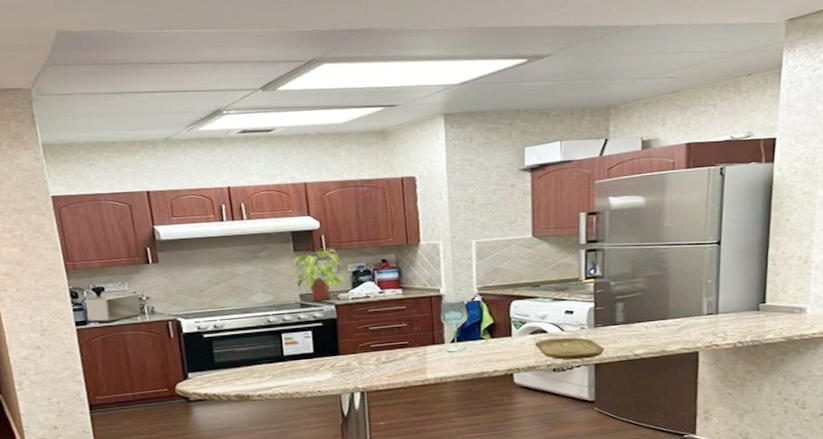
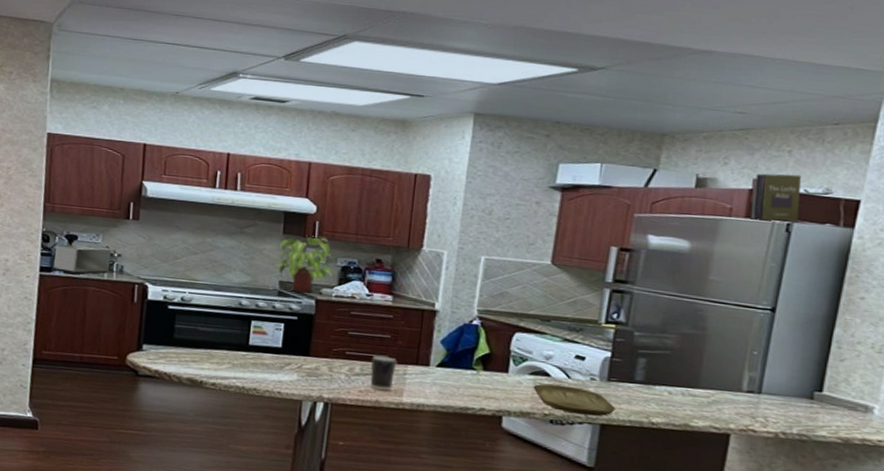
mug: none [393,342,417,372] -> present [370,355,397,391]
wine glass: present [440,299,469,353] -> none [428,317,463,379]
books: none [687,124,729,169] -> present [749,173,801,222]

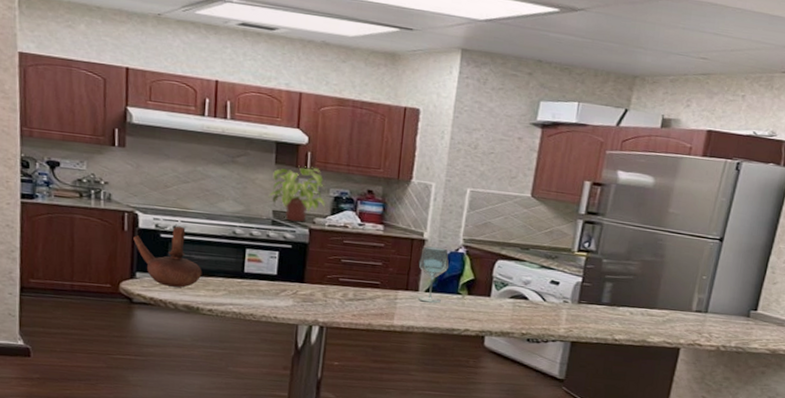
toaster: present [54,244,111,275] -> none [35,171,97,202]
teapot: none [142,297,208,361] -> present [133,225,202,288]
mug: present [370,355,397,391] -> none [363,282,389,315]
wine glass: none [428,317,463,379] -> present [417,246,449,303]
placemat: present [533,383,615,417] -> none [512,306,584,335]
books: present [749,173,801,222] -> none [706,116,752,161]

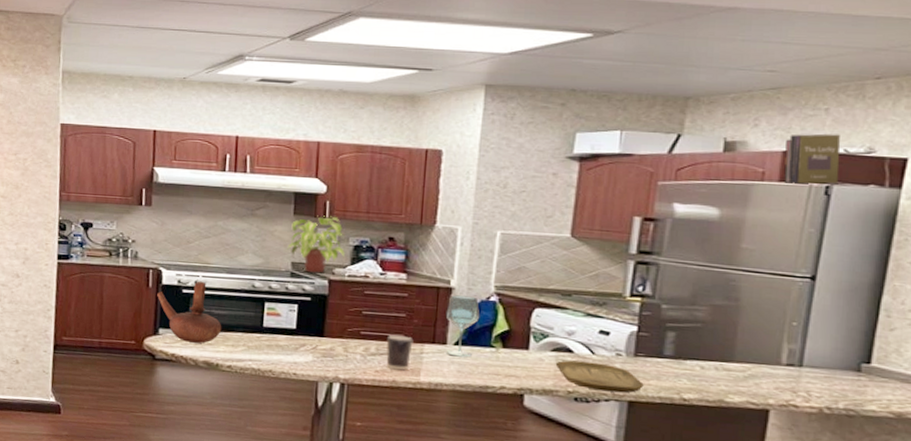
mug: none [363,282,389,315] -> present [386,335,414,370]
placemat: none [512,306,584,335] -> present [555,360,644,394]
books: none [706,116,752,161] -> present [784,133,841,185]

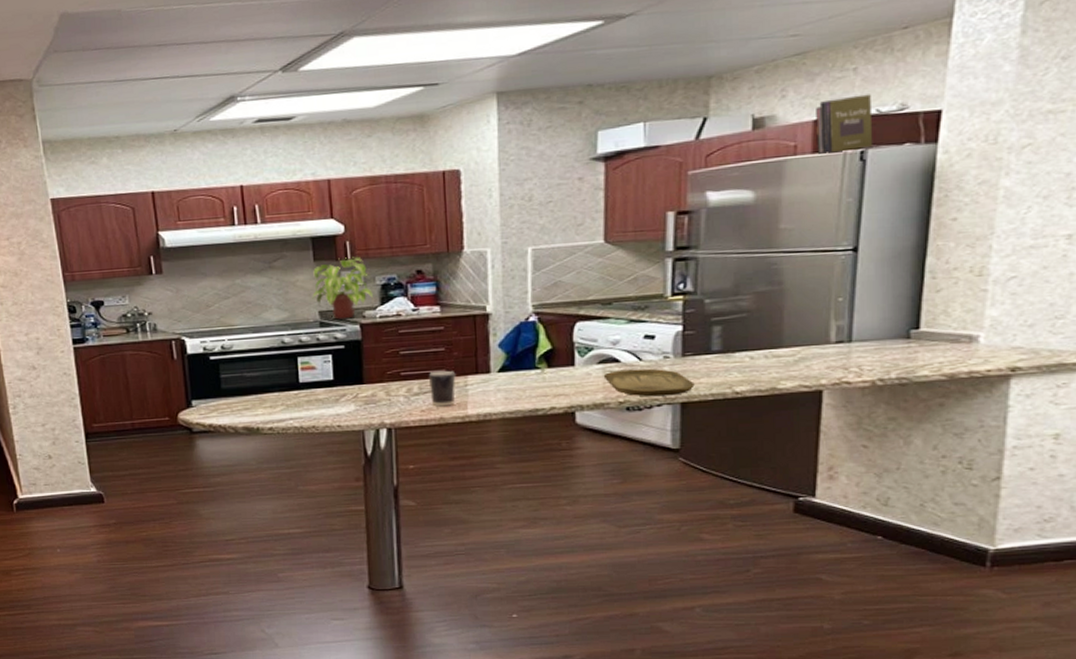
teapot: present [157,281,222,344] -> none [184,345,257,410]
wine glass: present [445,295,480,358] -> none [485,319,521,384]

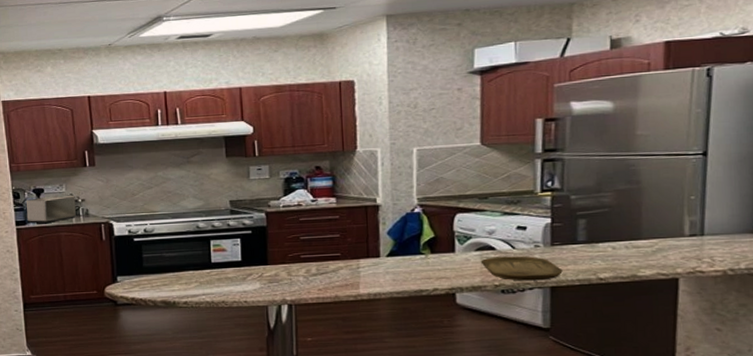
toaster: none [83,307,142,342] -> present [26,195,76,224]
plant: present [312,256,373,320] -> none [224,154,277,208]
mug: present [428,370,456,407] -> none [325,254,350,286]
books: present [816,94,873,154] -> none [666,19,718,71]

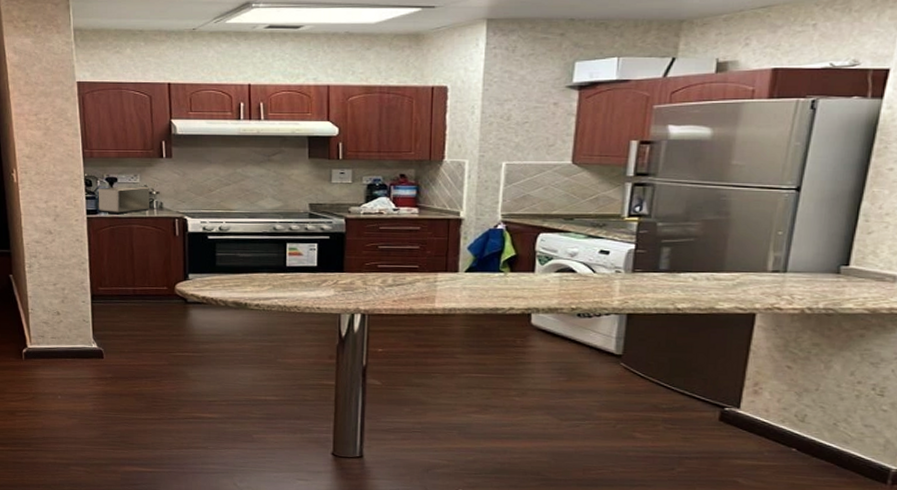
placemat: present [480,256,563,281] -> none [559,279,641,307]

